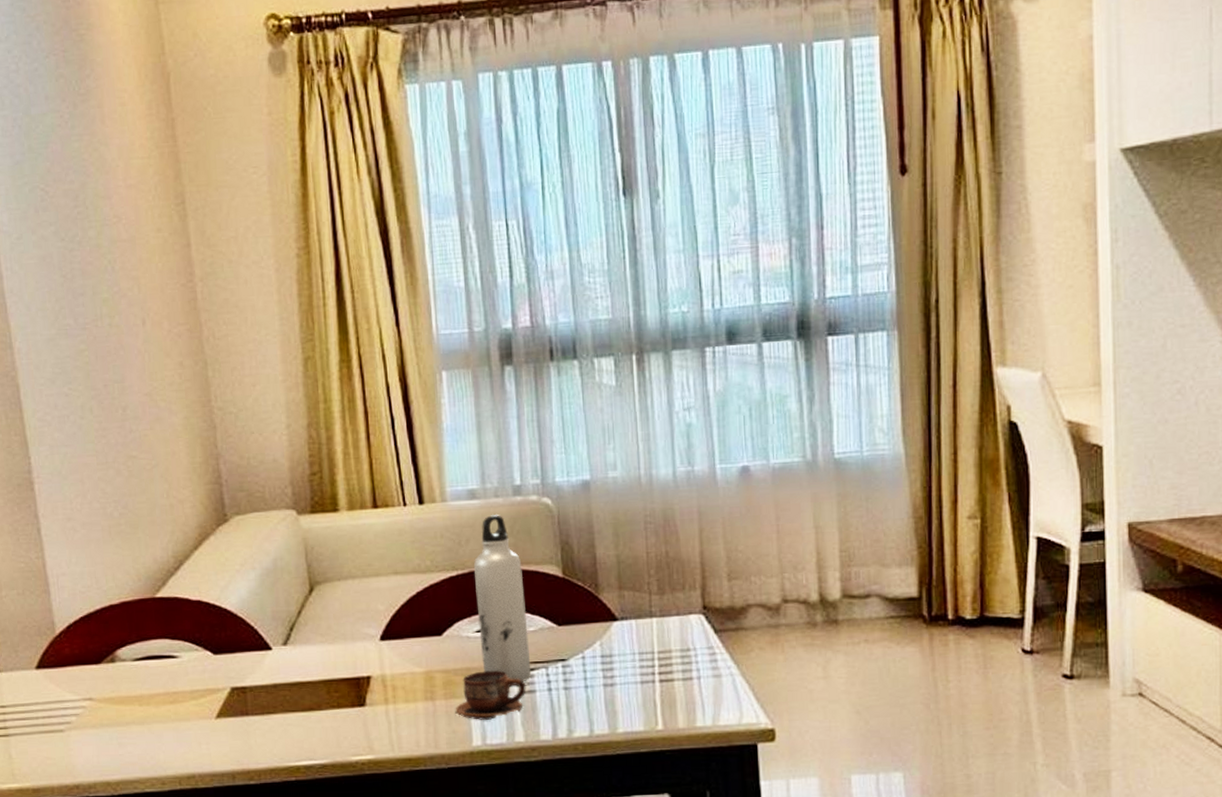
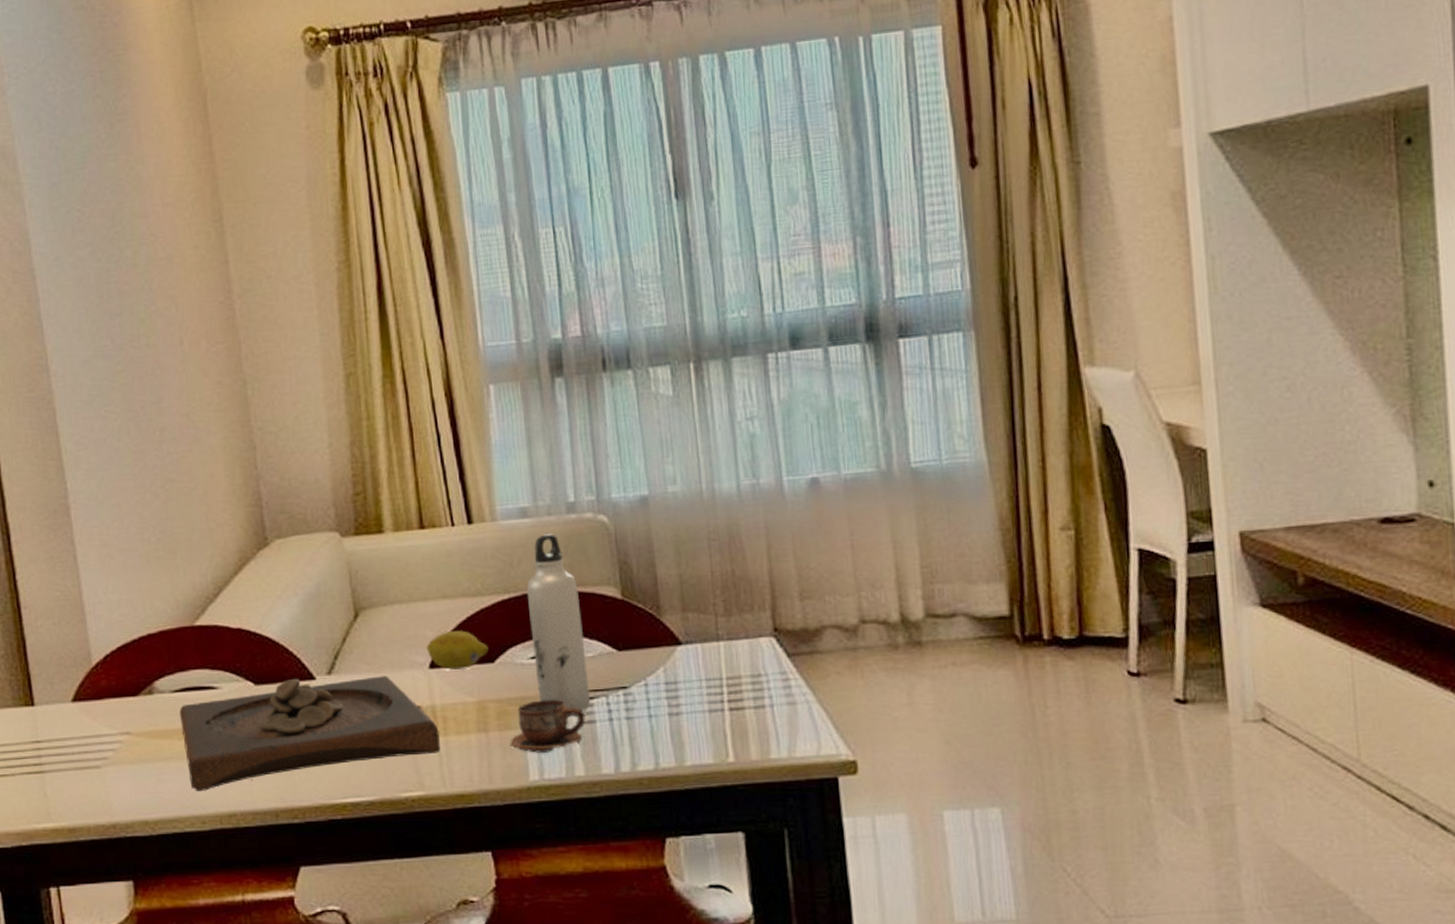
wooden tray: none [141,647,390,754] -> present [179,676,440,791]
fruit: none [377,605,437,643] -> present [426,631,489,670]

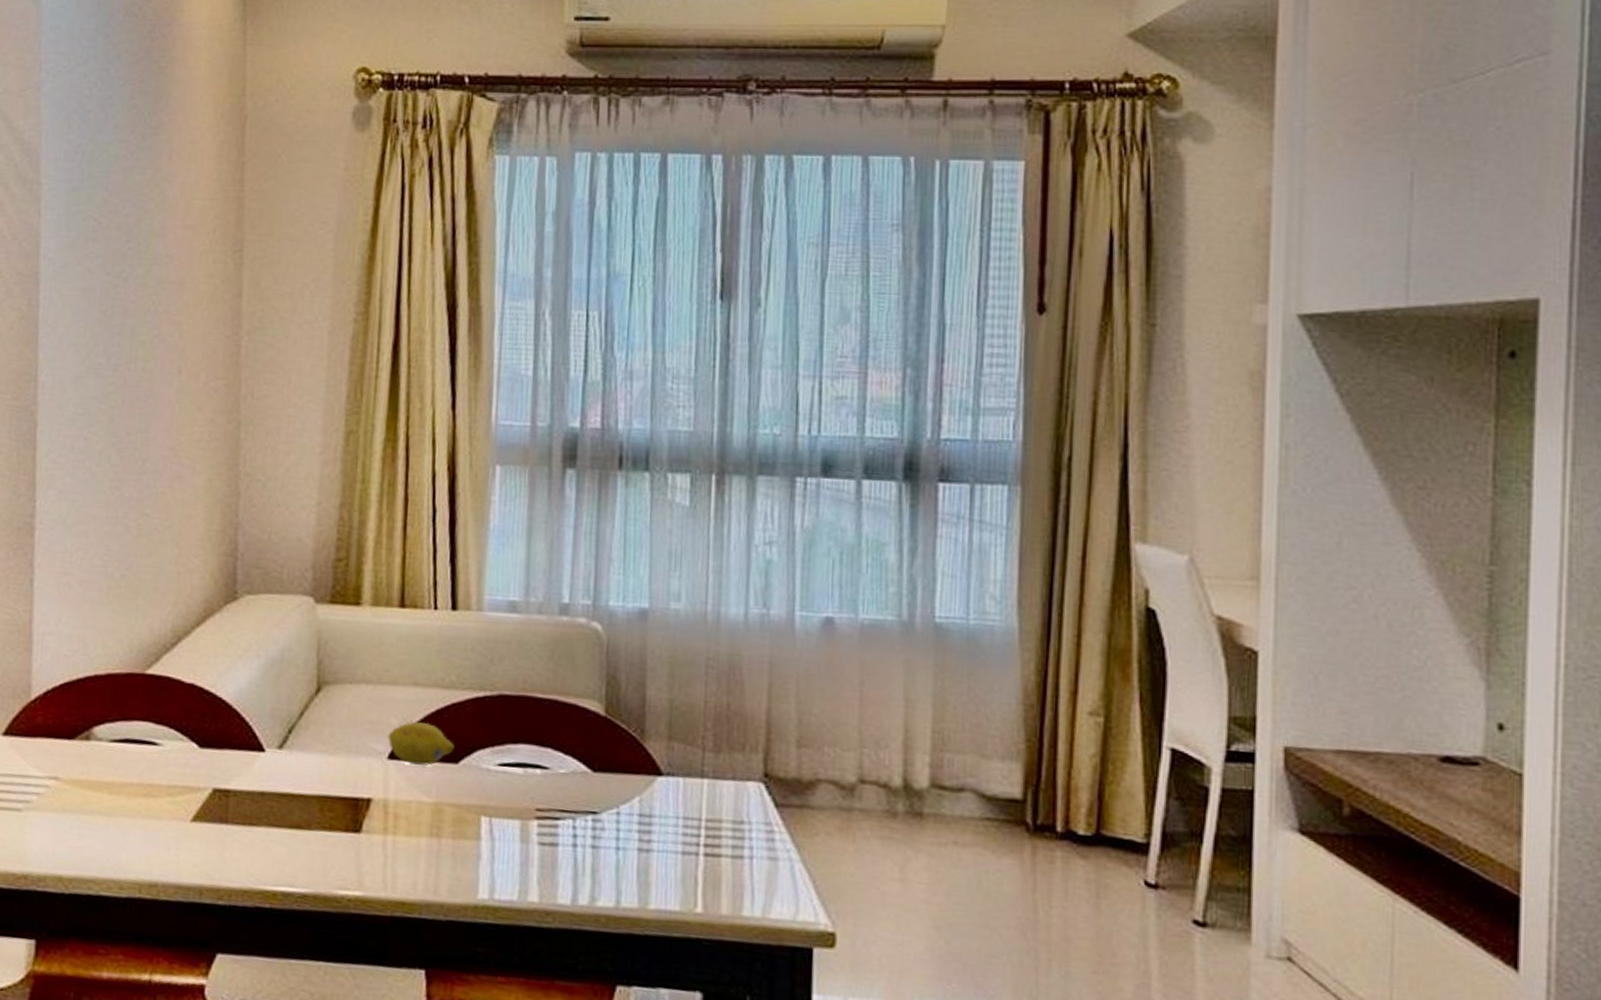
wooden tray: present [179,676,440,791] -> none [114,747,388,854]
cup: present [510,699,586,754] -> none [462,812,548,871]
water bottle: present [526,534,591,712] -> none [500,633,560,832]

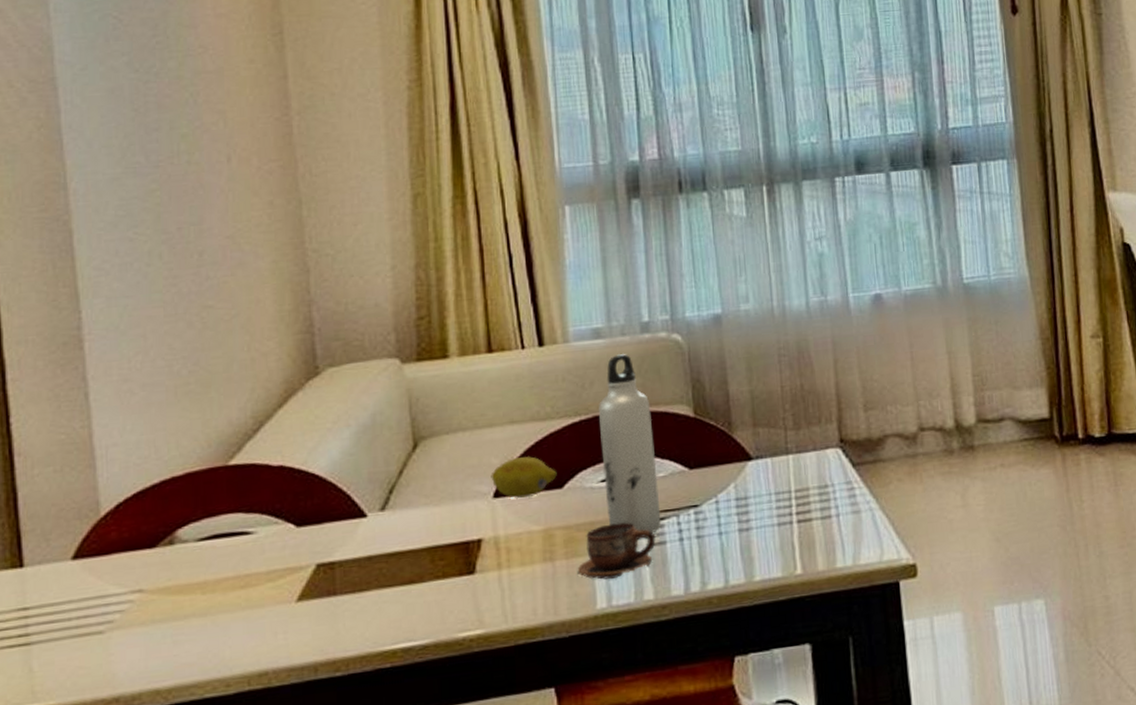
cup: none [462,812,548,871] -> present [577,522,656,580]
water bottle: none [500,633,560,832] -> present [598,354,662,534]

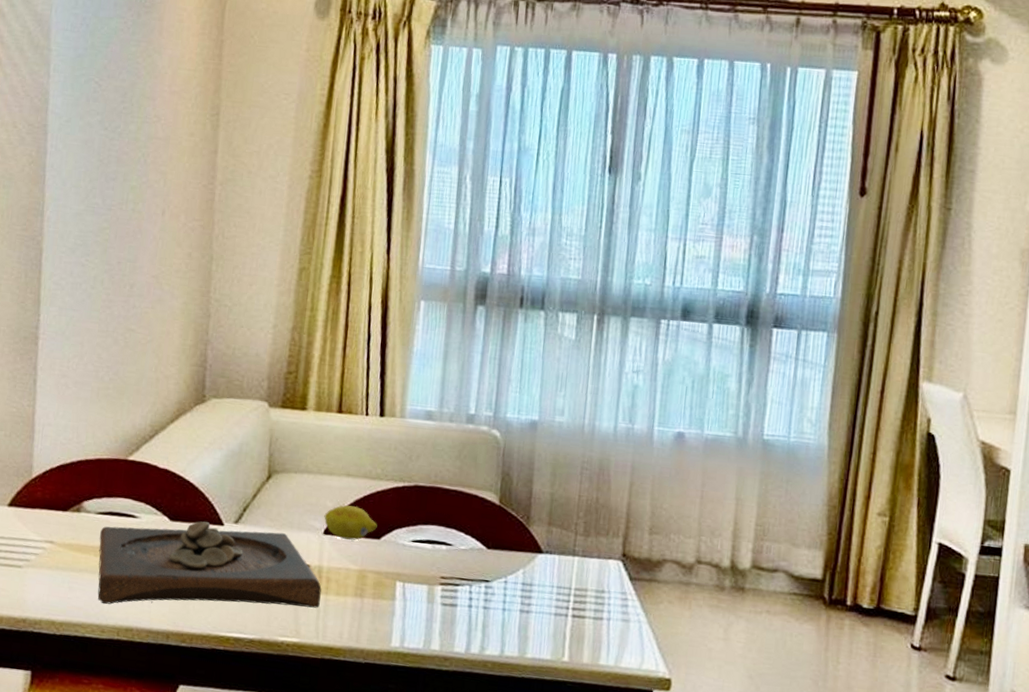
wooden tray: none [205,508,503,651] -> present [98,521,322,608]
cup: present [577,522,656,580] -> none [380,578,449,625]
water bottle: present [598,354,662,534] -> none [412,437,464,595]

